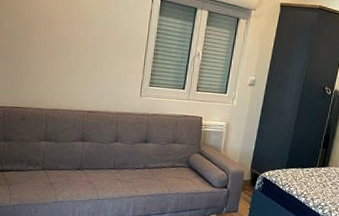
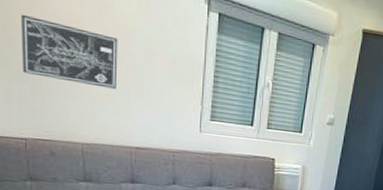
wall art: none [10,12,82,64] -> present [21,14,118,89]

